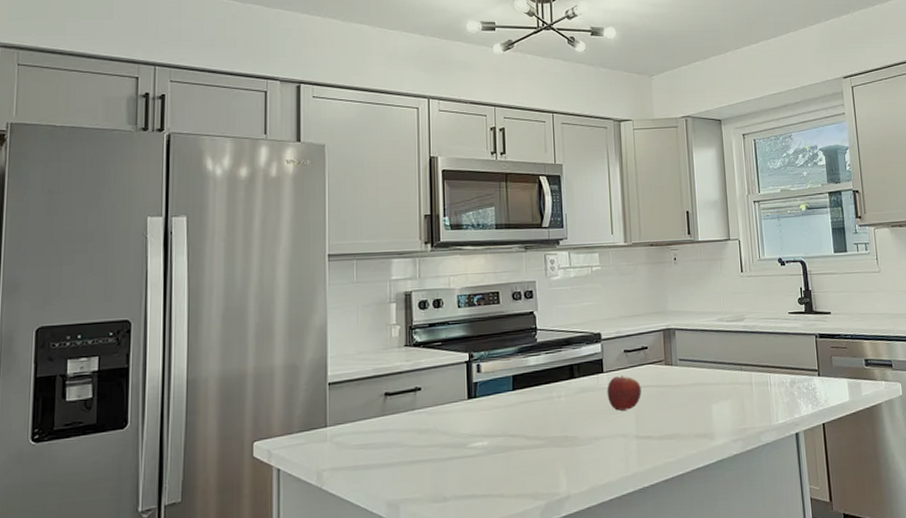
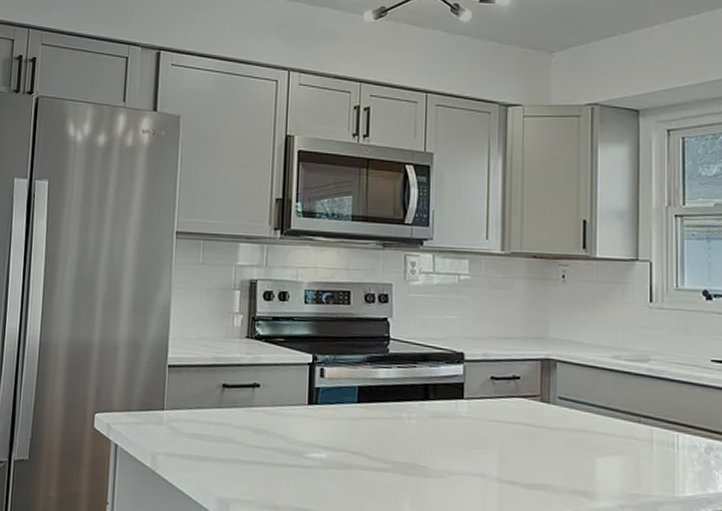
fruit: present [607,375,642,411] -> none [466,405,508,447]

